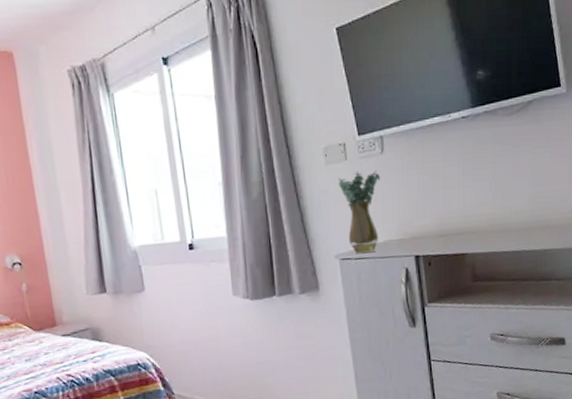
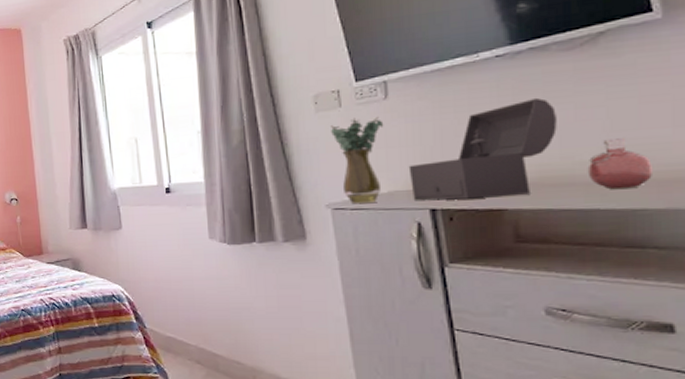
jewelry box: none [399,155,501,249] -> present [408,97,557,201]
perfume bottle: none [519,191,558,234] -> present [587,138,654,190]

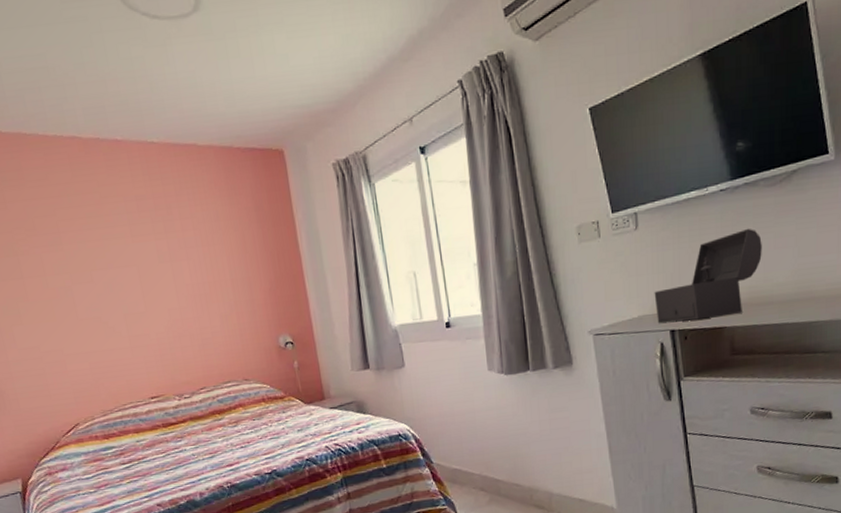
vase: present [331,117,384,205] -> none [592,247,635,330]
perfume bottle: present [587,138,654,190] -> none [781,262,824,306]

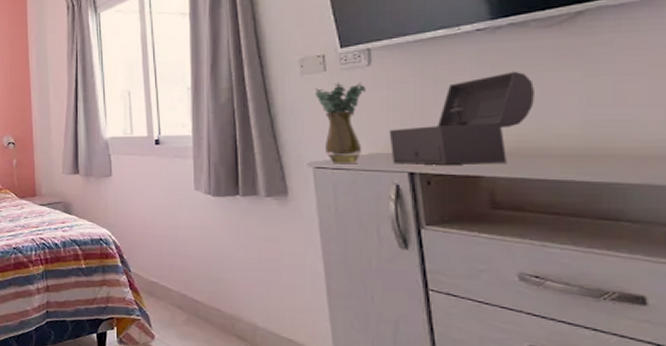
vase: none [592,247,635,330] -> present [315,82,367,164]

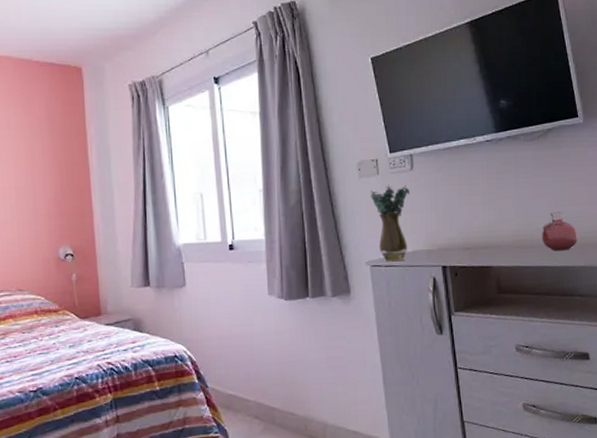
jewelry box: present [389,71,534,164] -> none [427,176,523,259]
perfume bottle: none [563,114,629,163] -> present [541,212,579,251]

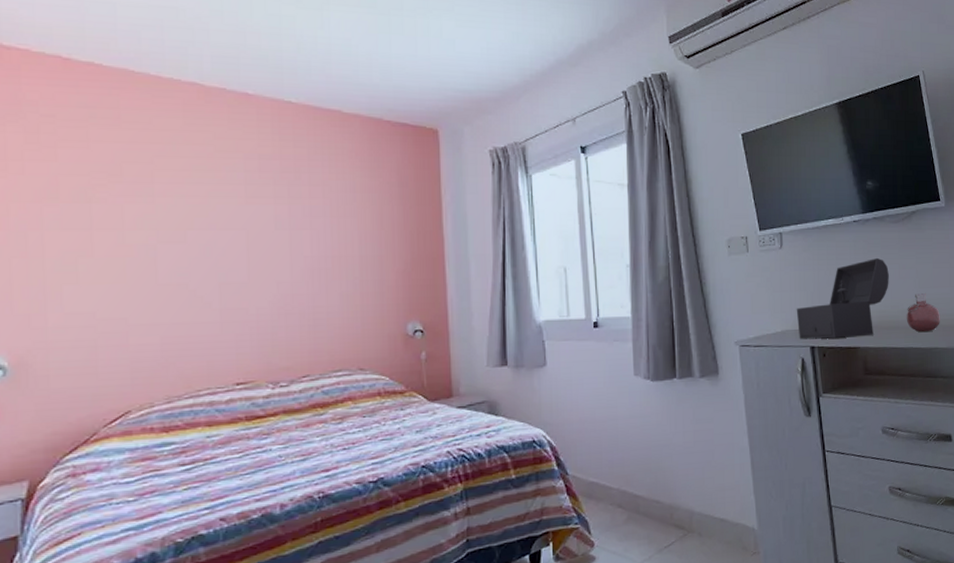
vase: present [371,185,410,262] -> none [740,263,780,342]
jewelry box: none [427,176,523,259] -> present [796,257,889,340]

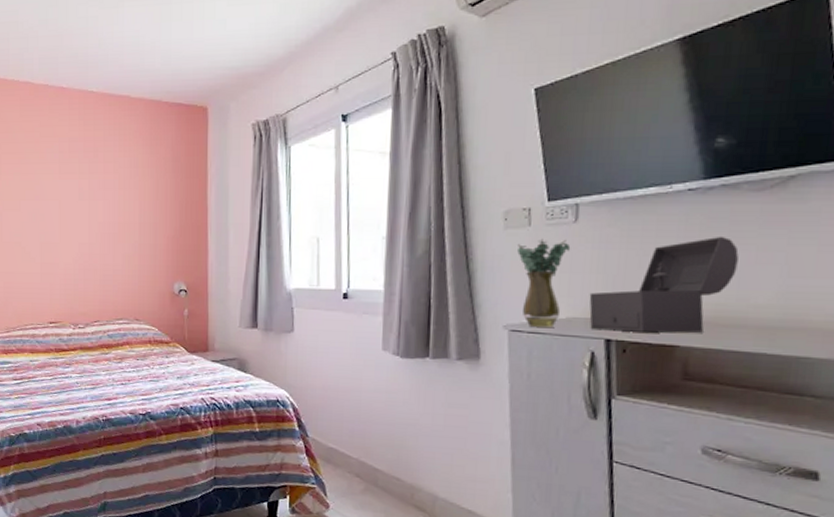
vase: none [740,263,780,342] -> present [517,238,571,329]
perfume bottle: present [906,293,941,333] -> none [759,285,823,336]

